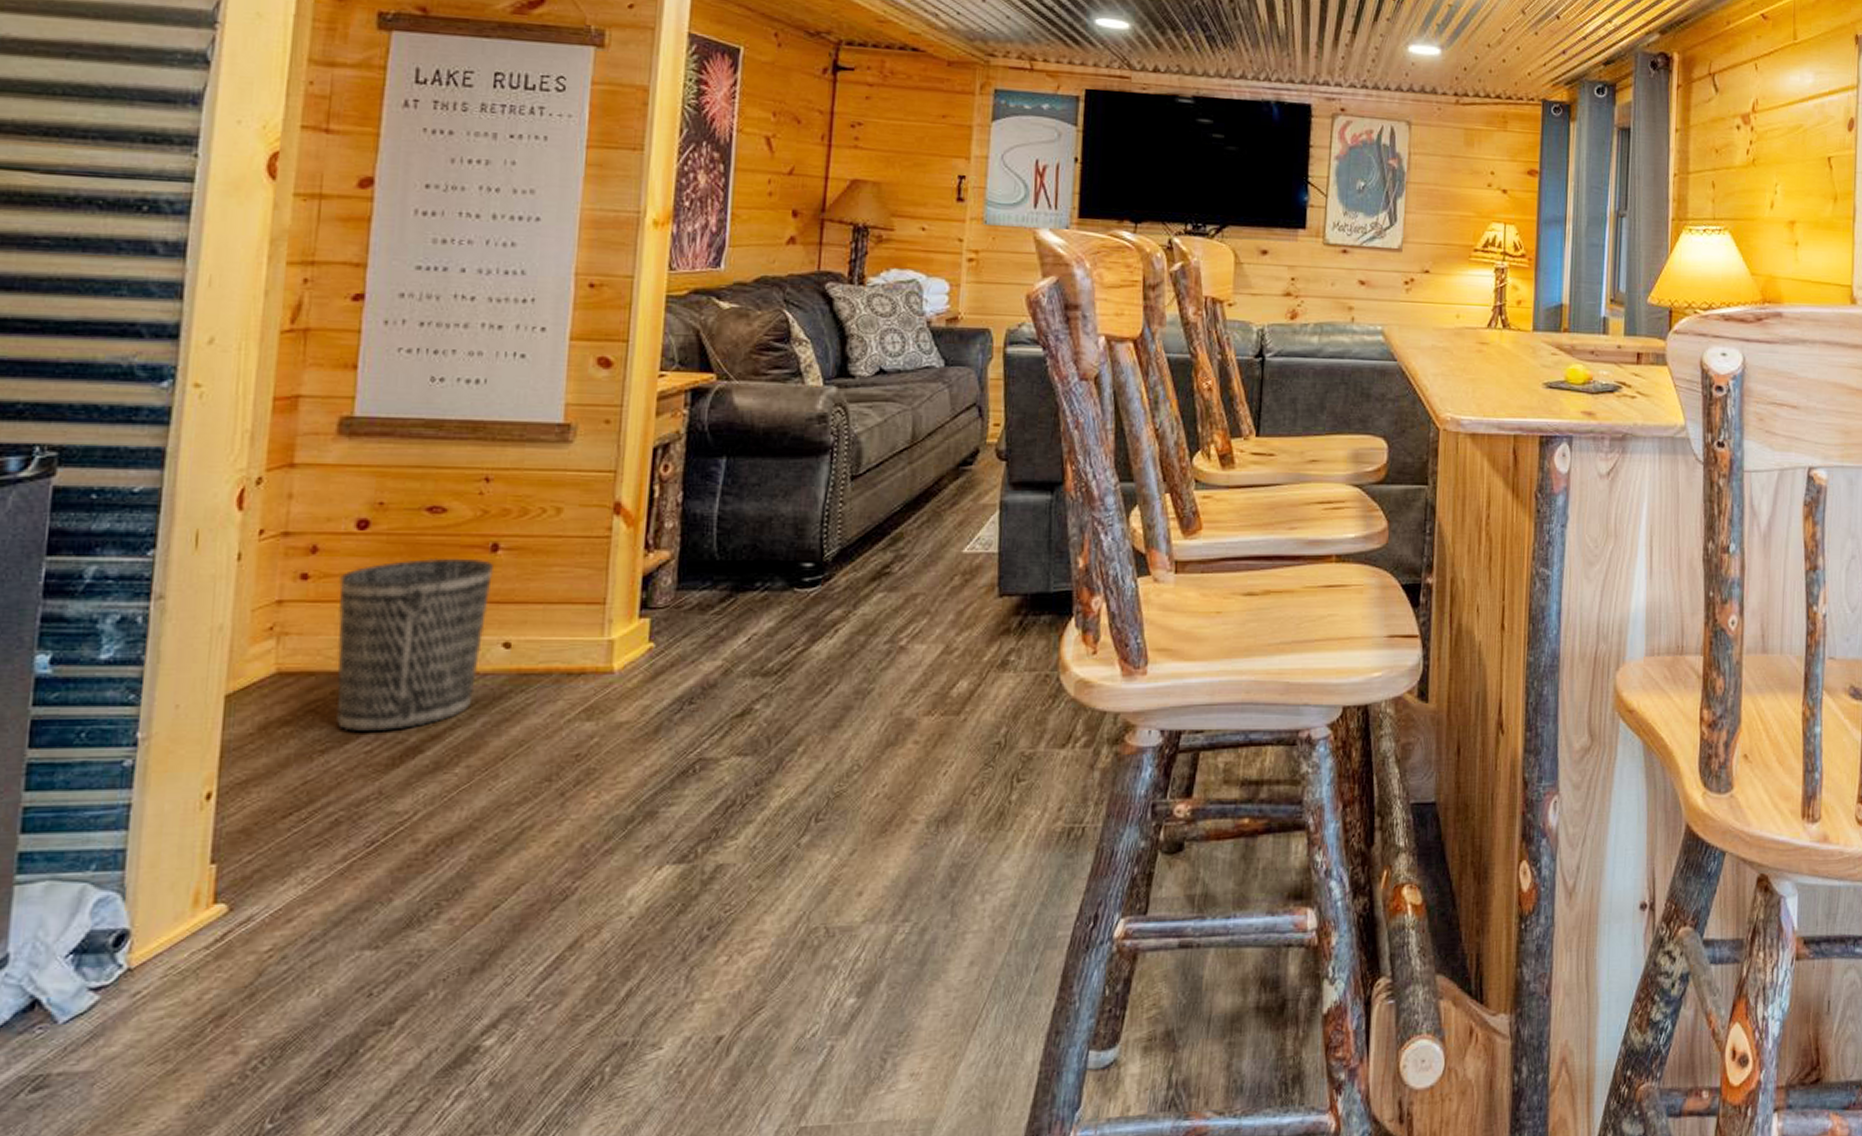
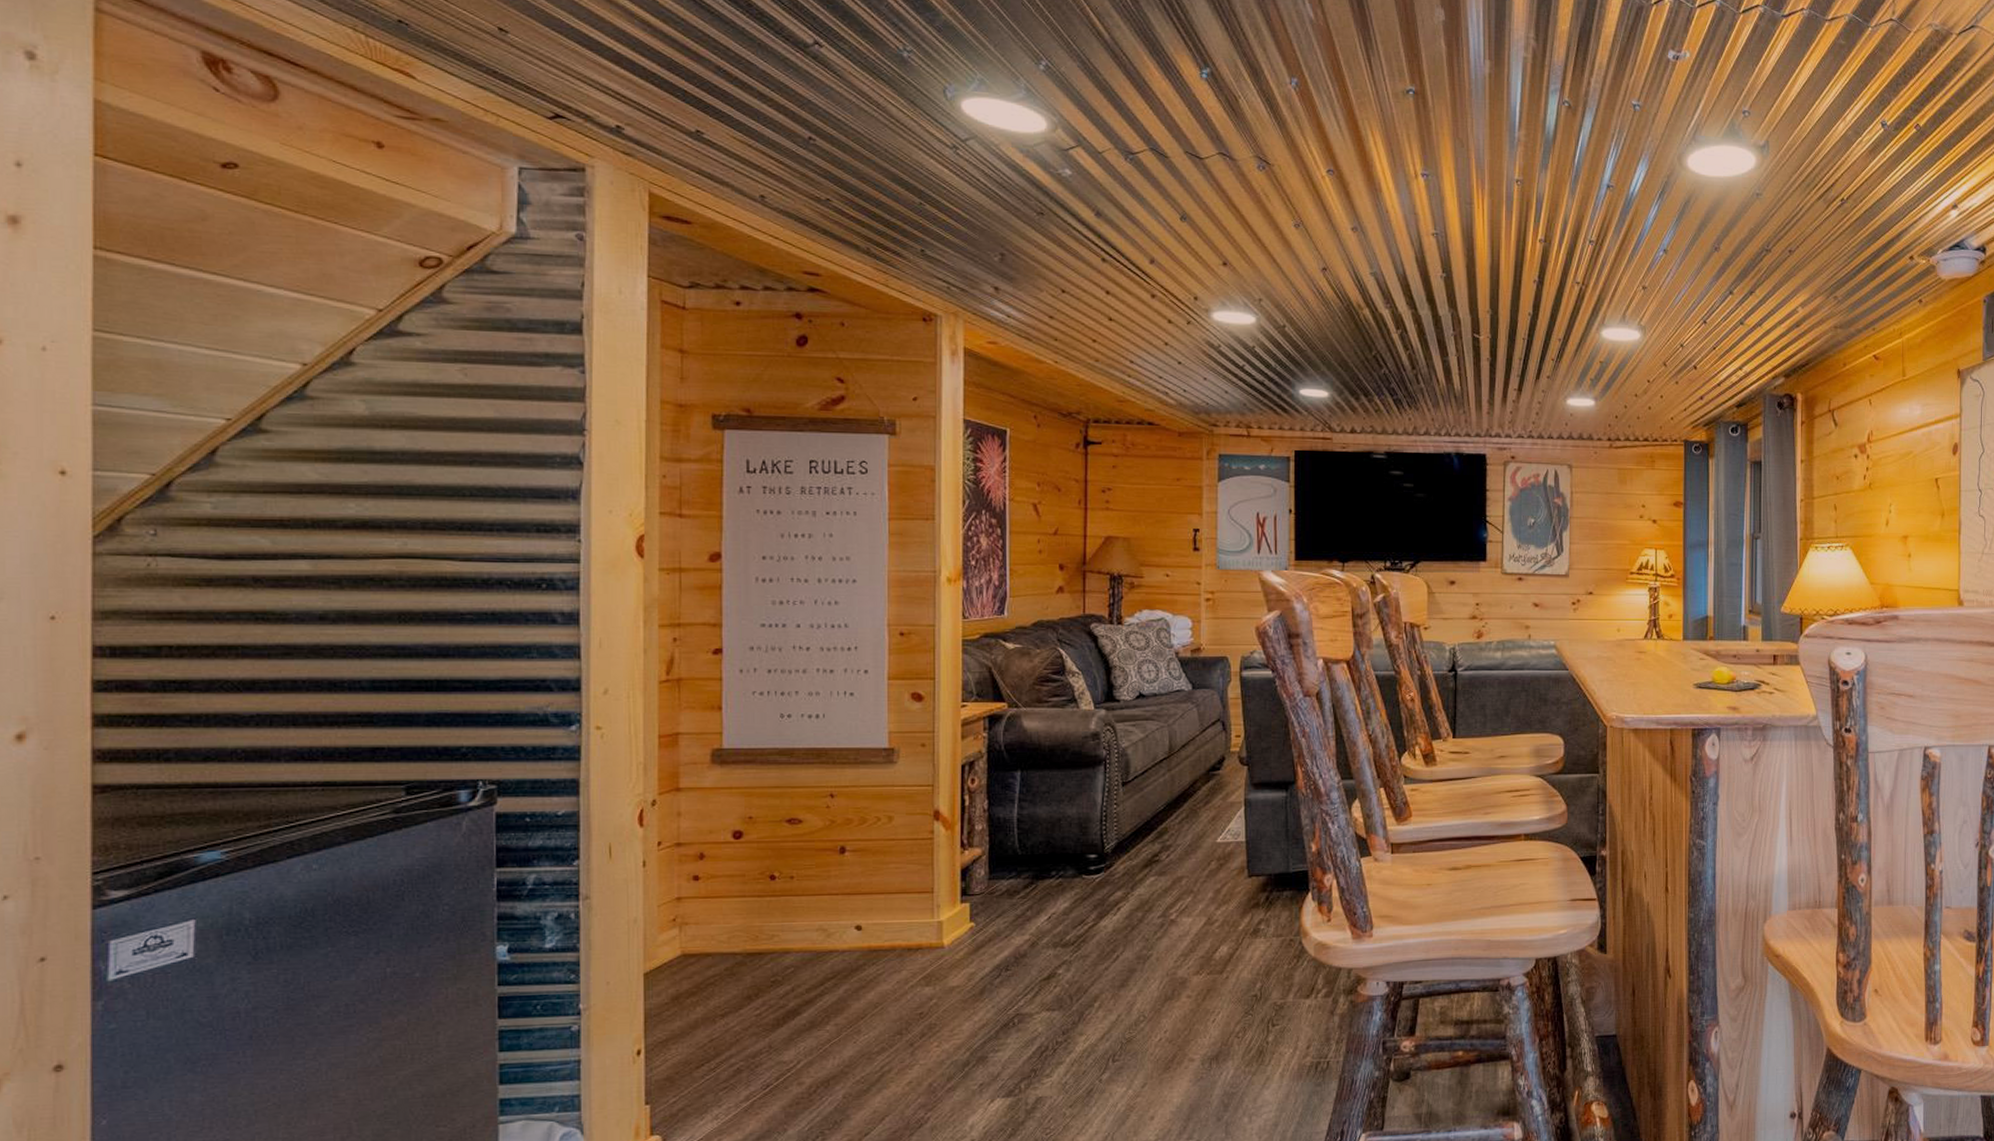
wastebasket: present [336,558,493,732] -> none [724,859,843,999]

